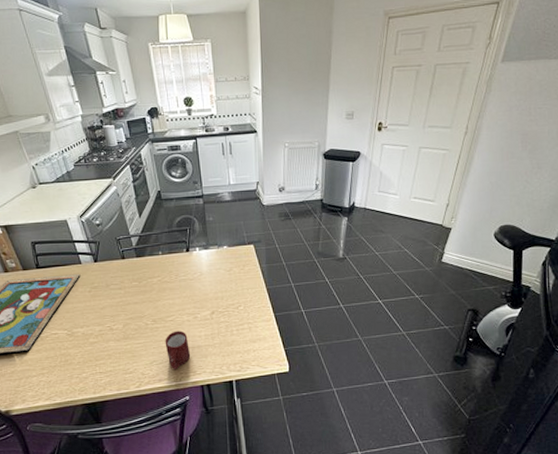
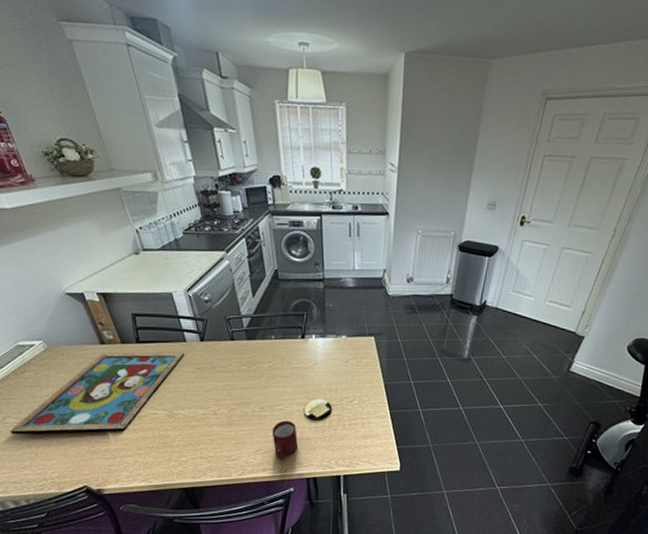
coaster: none [193,308,220,329] -> present [303,399,332,420]

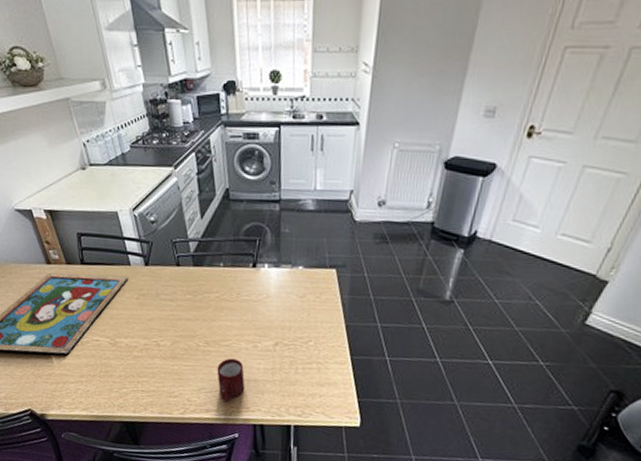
coaster: present [303,399,332,420] -> none [252,337,284,361]

